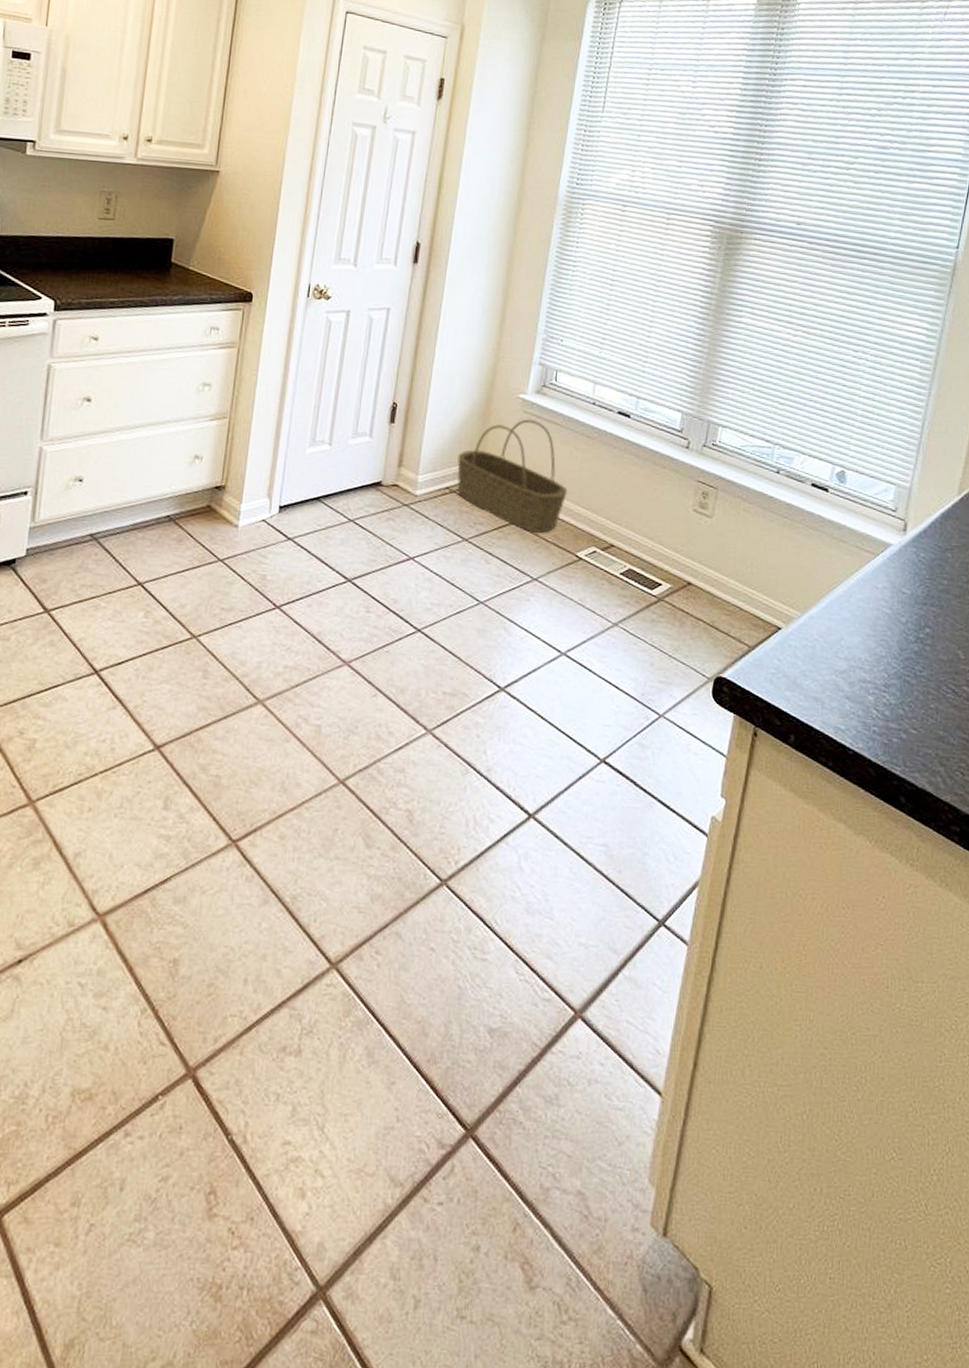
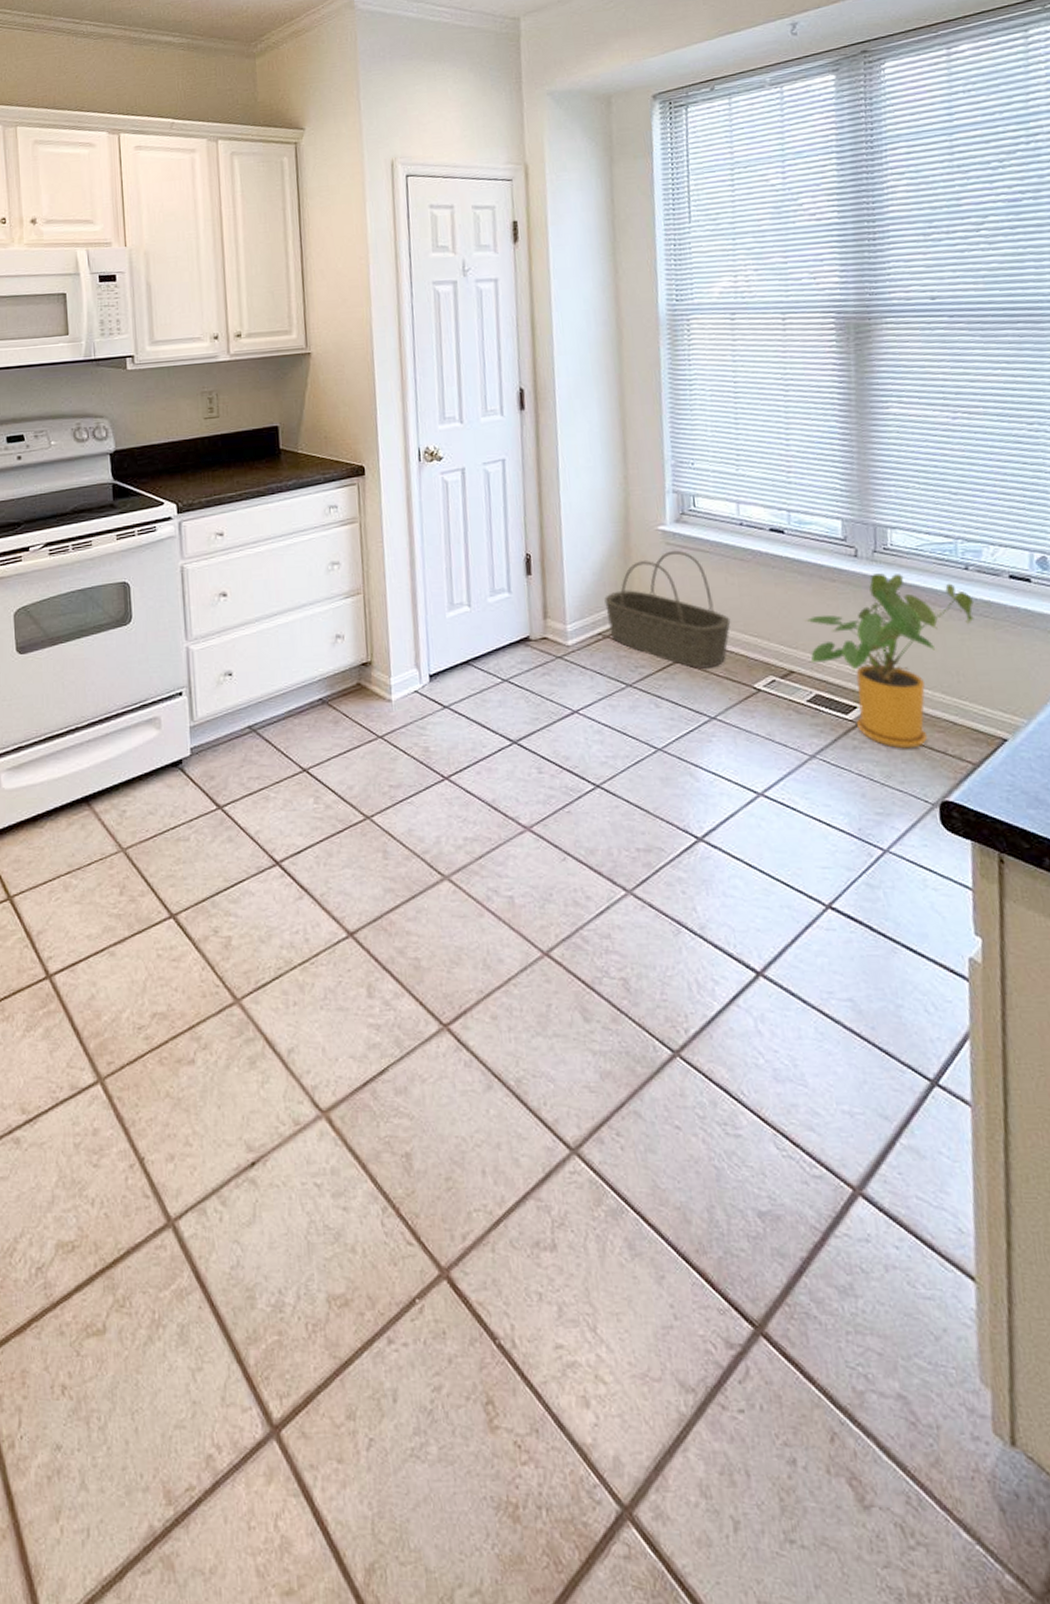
house plant: none [630,466,779,627] -> present [804,573,975,749]

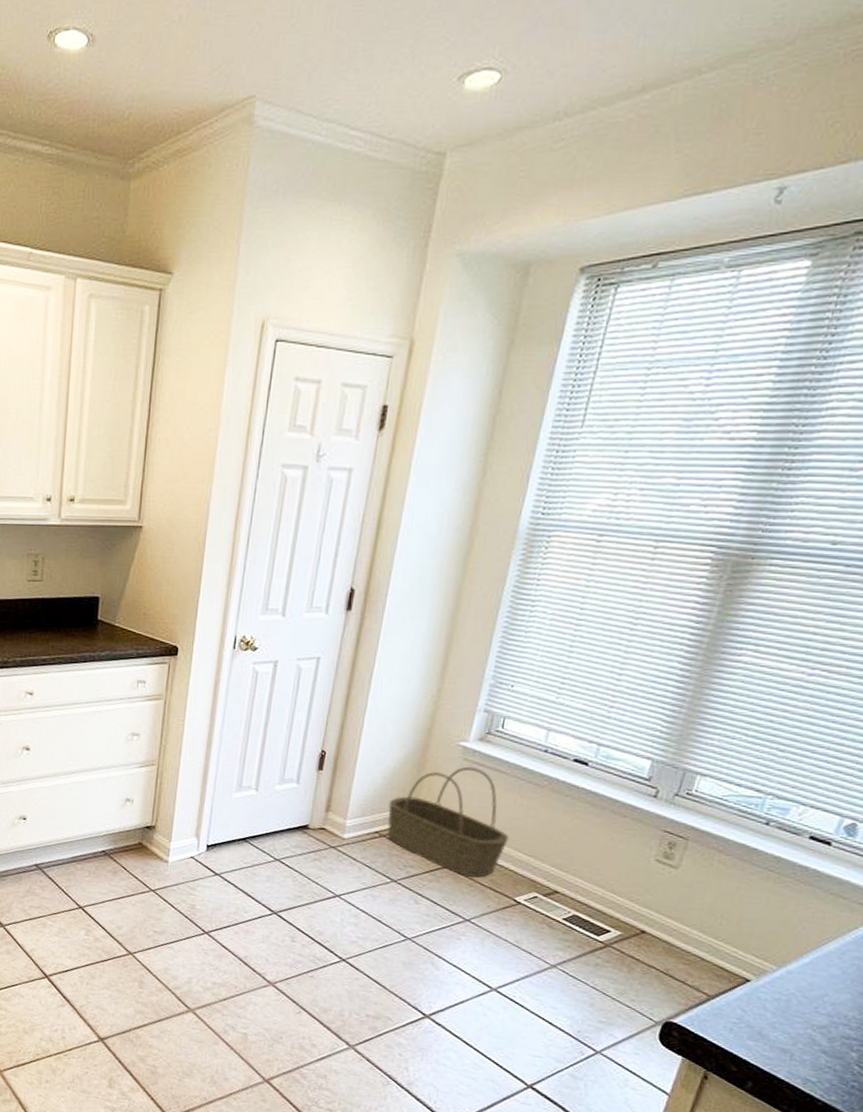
house plant: present [804,573,975,749] -> none [577,815,764,974]

